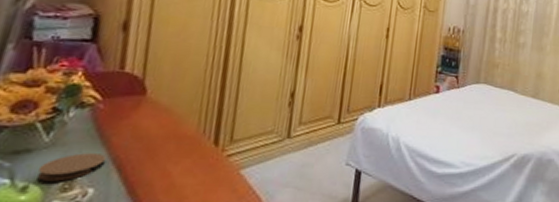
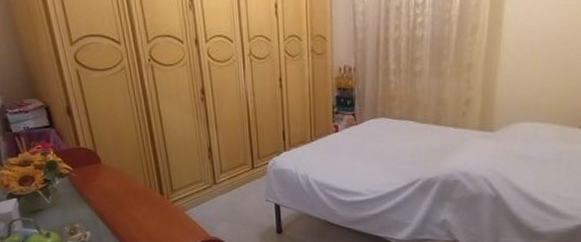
coaster: present [37,153,107,182] -> none [51,208,91,229]

